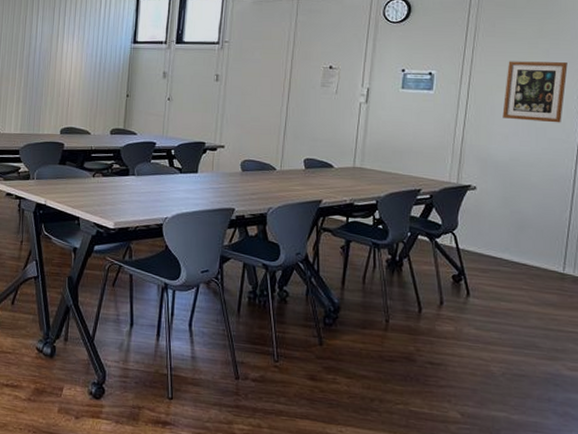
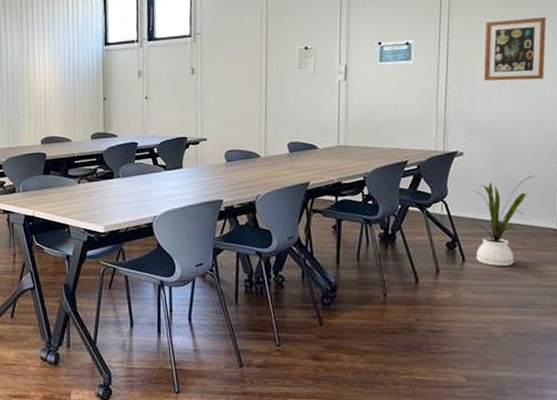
house plant: none [471,216,546,306] -> present [464,175,536,267]

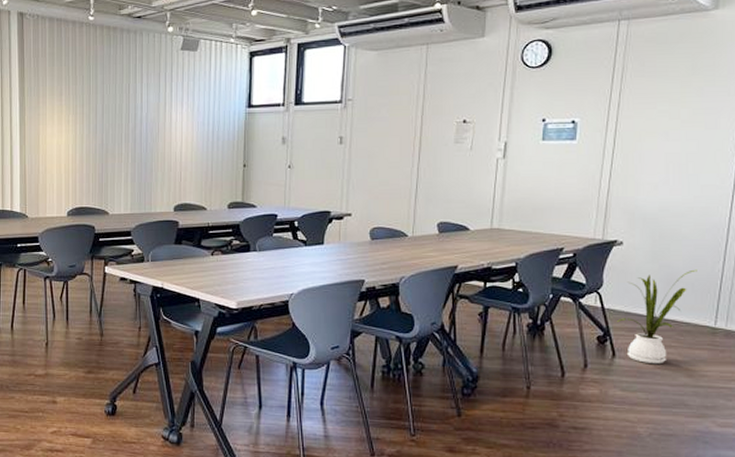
wall art: present [483,17,547,81] -> none [652,101,723,168]

